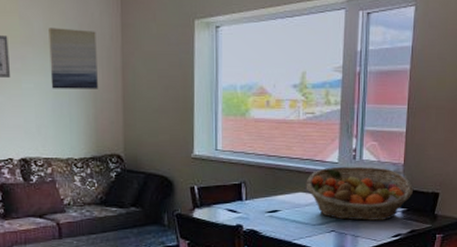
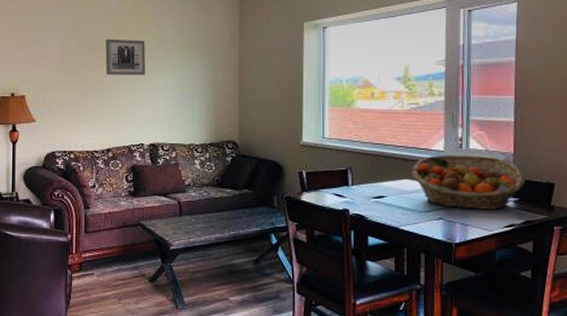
wall art: present [49,27,98,89] -> none [178,33,218,84]

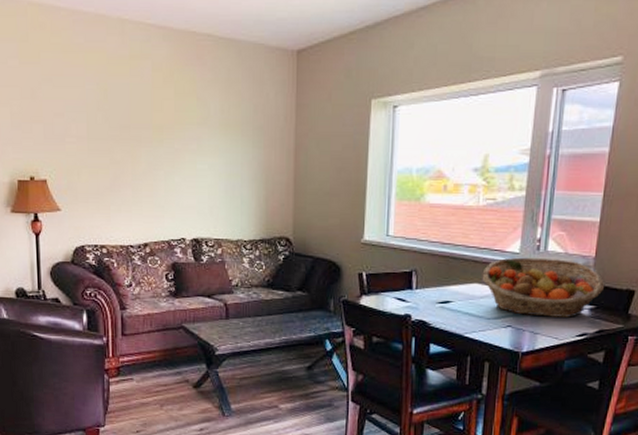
wall art: present [105,39,145,75] -> none [138,113,186,158]

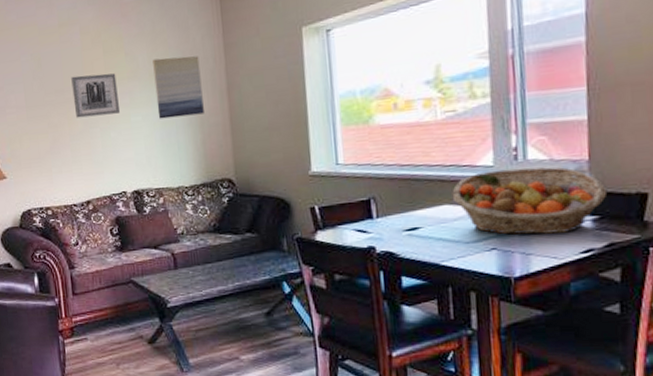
wall art: none [138,113,186,158] -> present [71,73,120,118]
wall art: none [224,108,271,171] -> present [153,56,204,119]

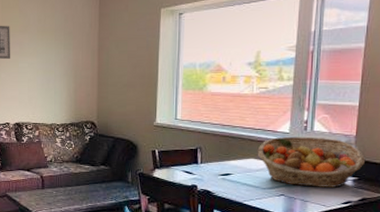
wall art: present [153,56,204,119] -> none [41,18,78,68]

